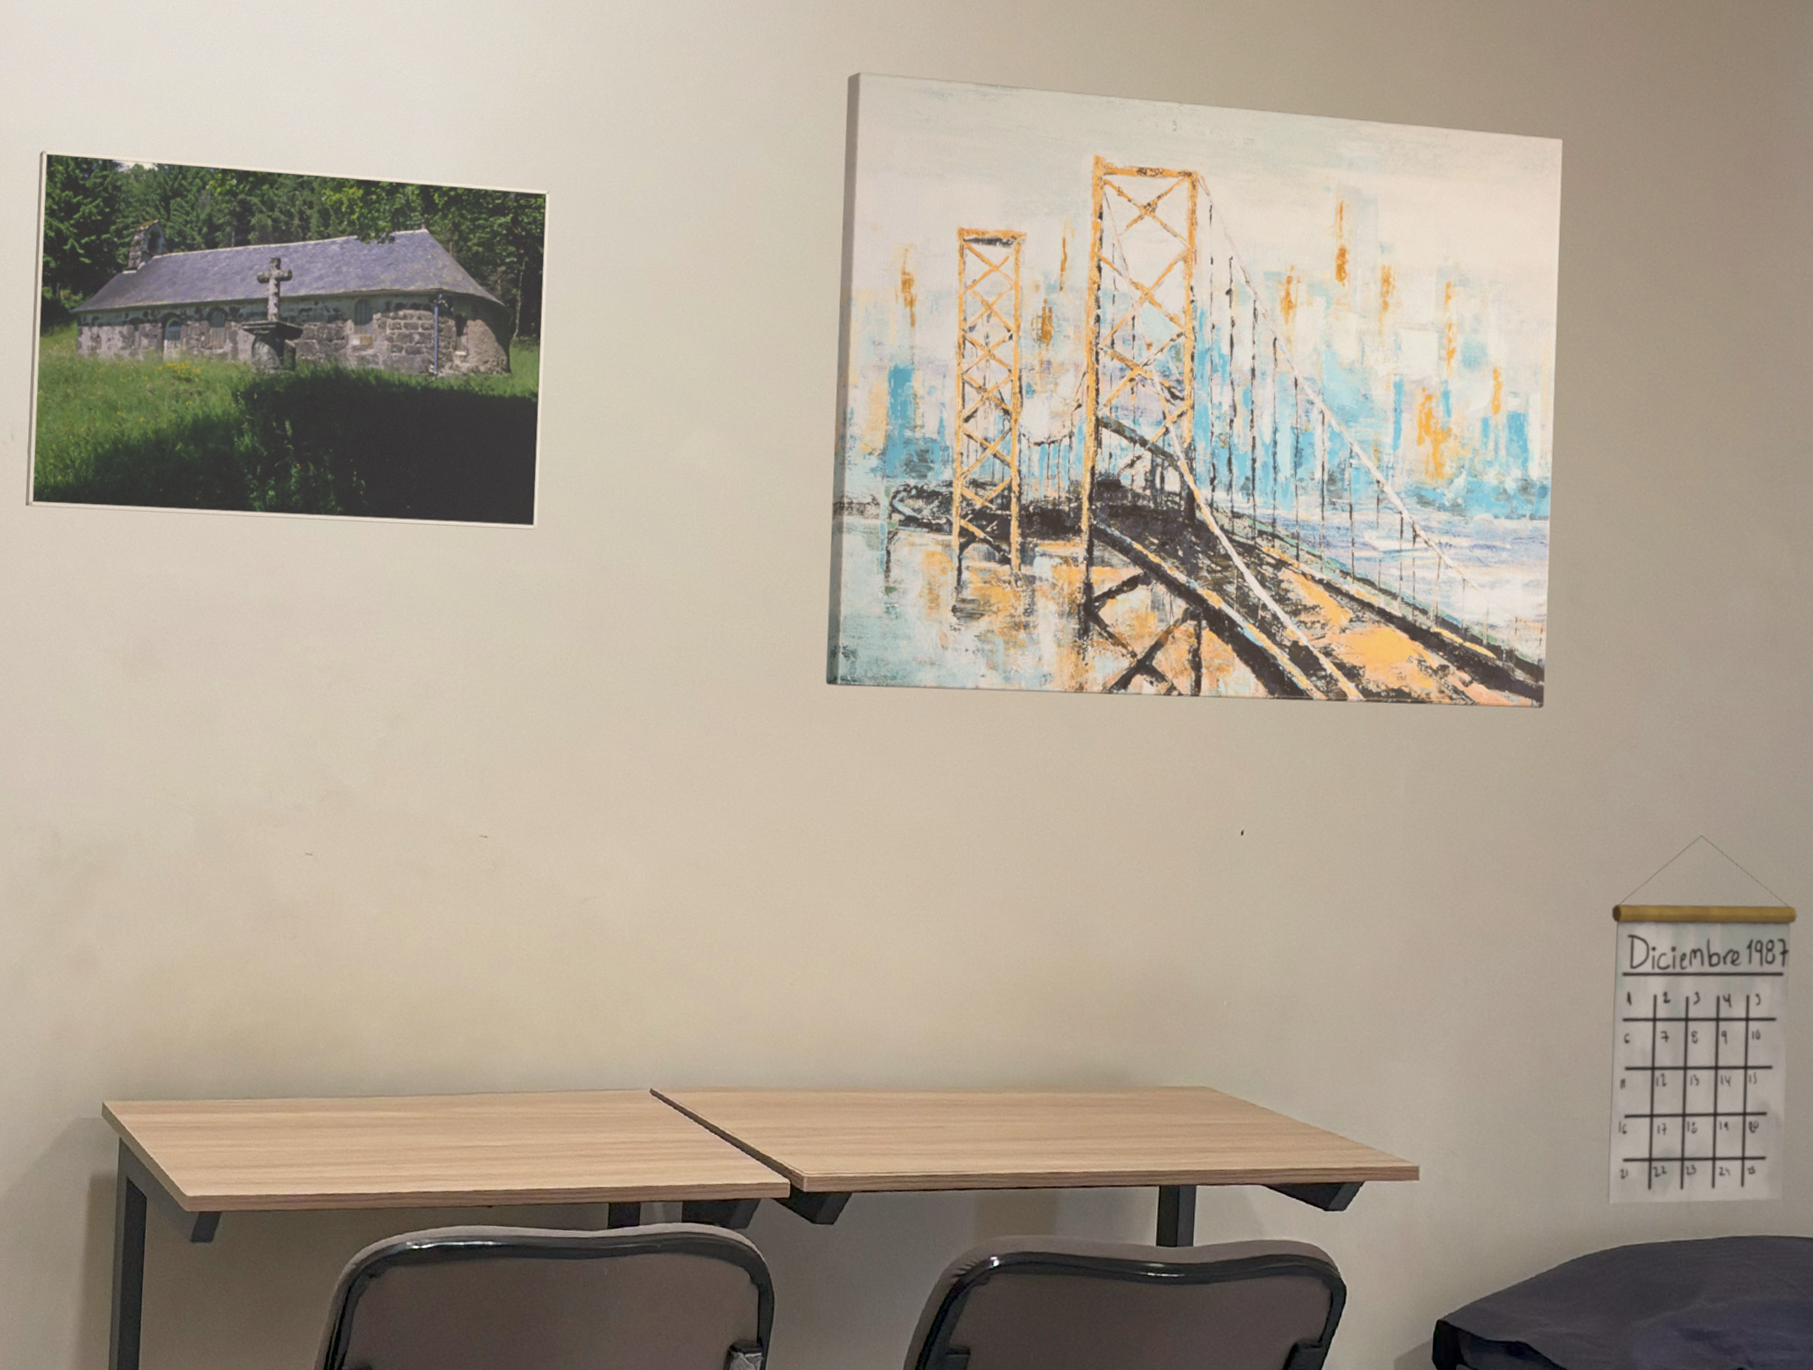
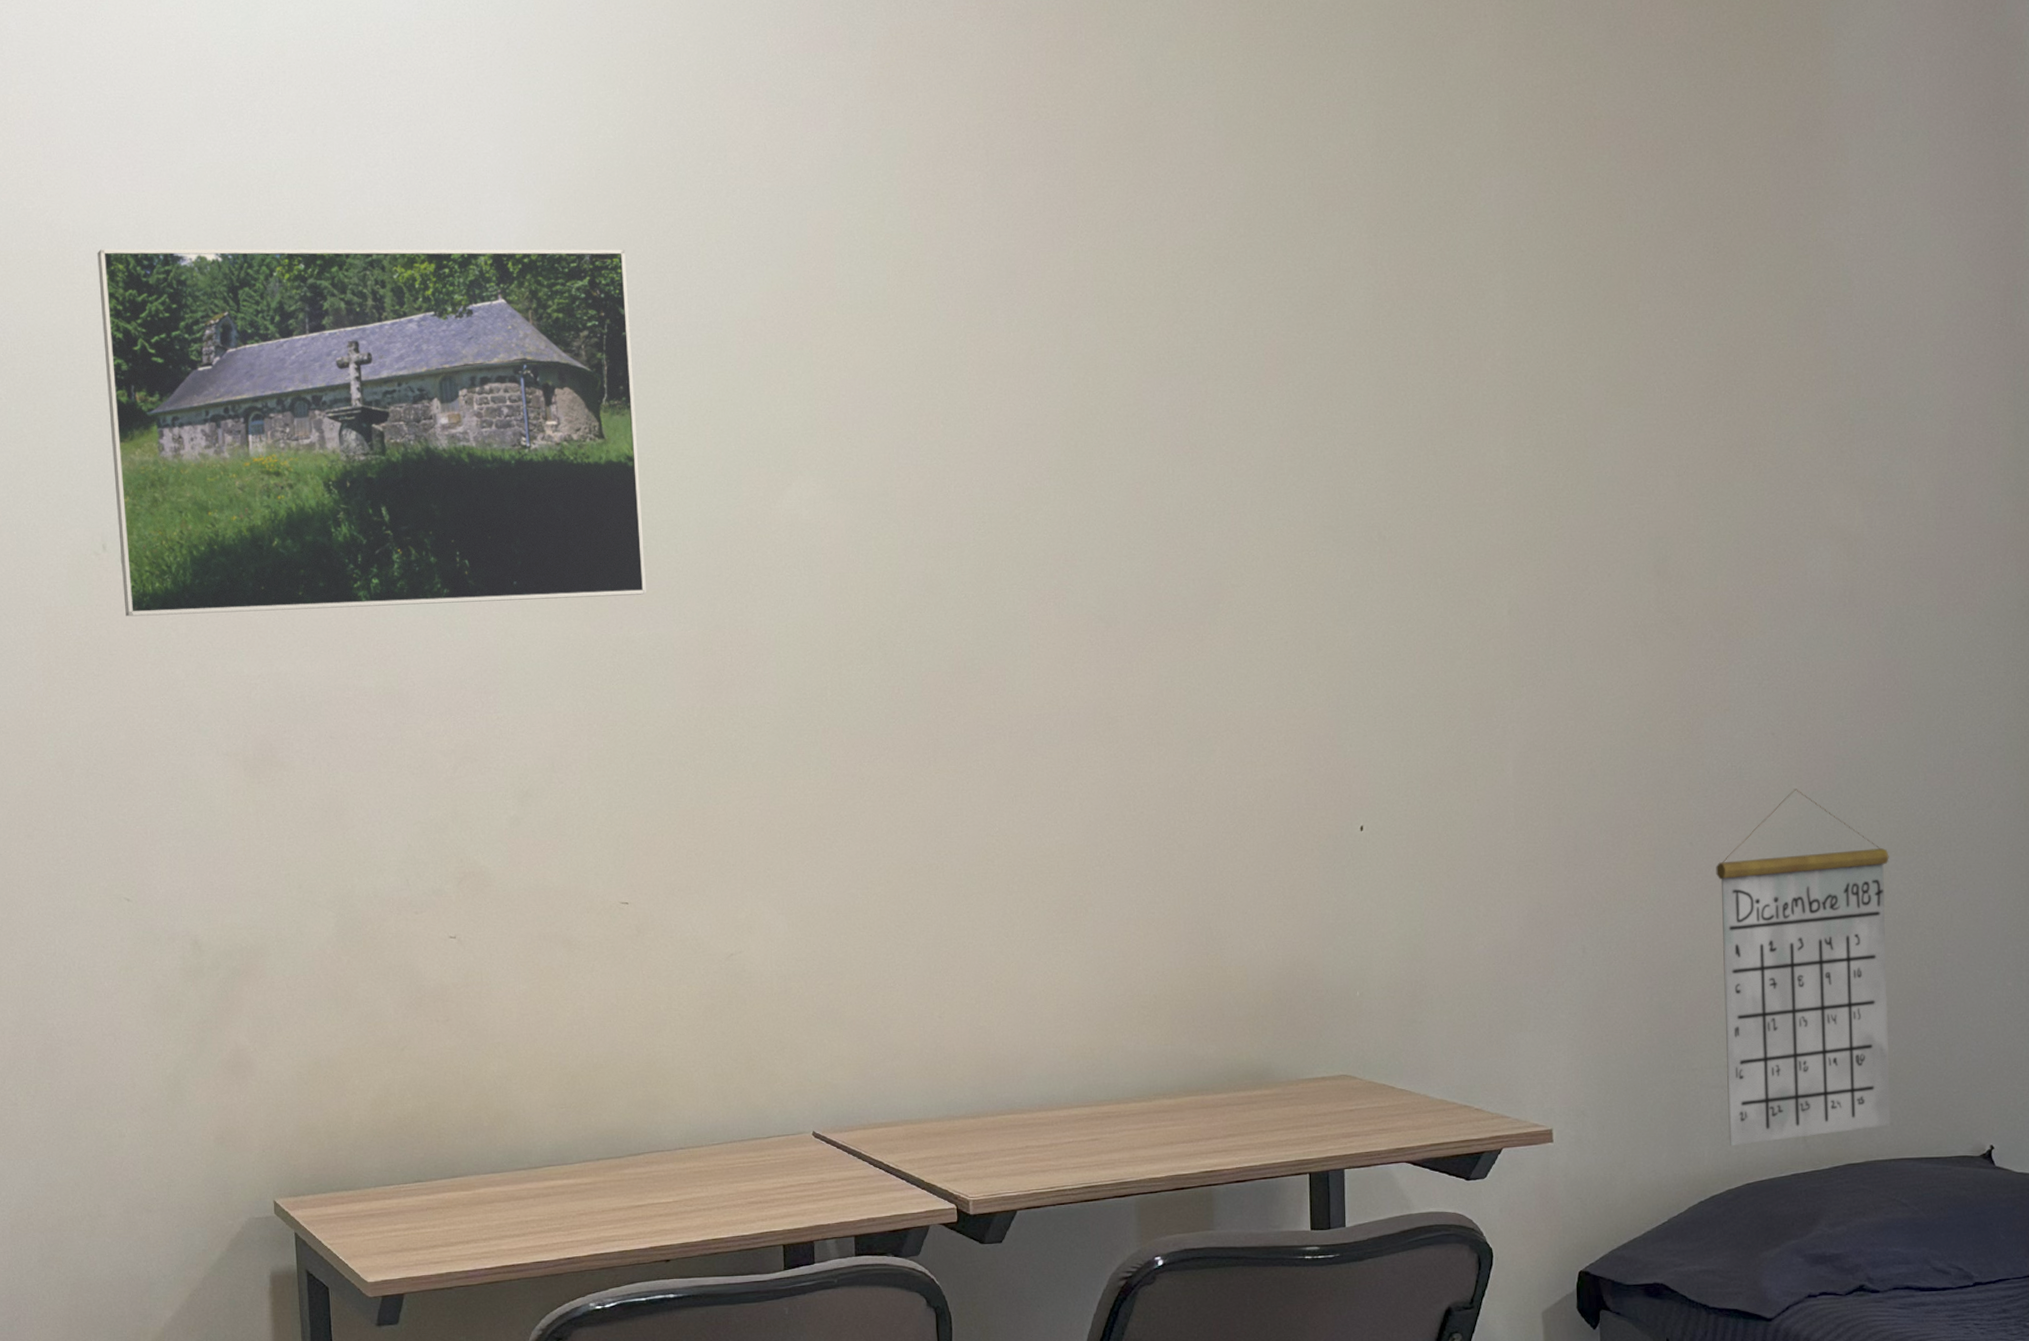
wall art: present [825,71,1563,709] -> none [913,102,1640,723]

